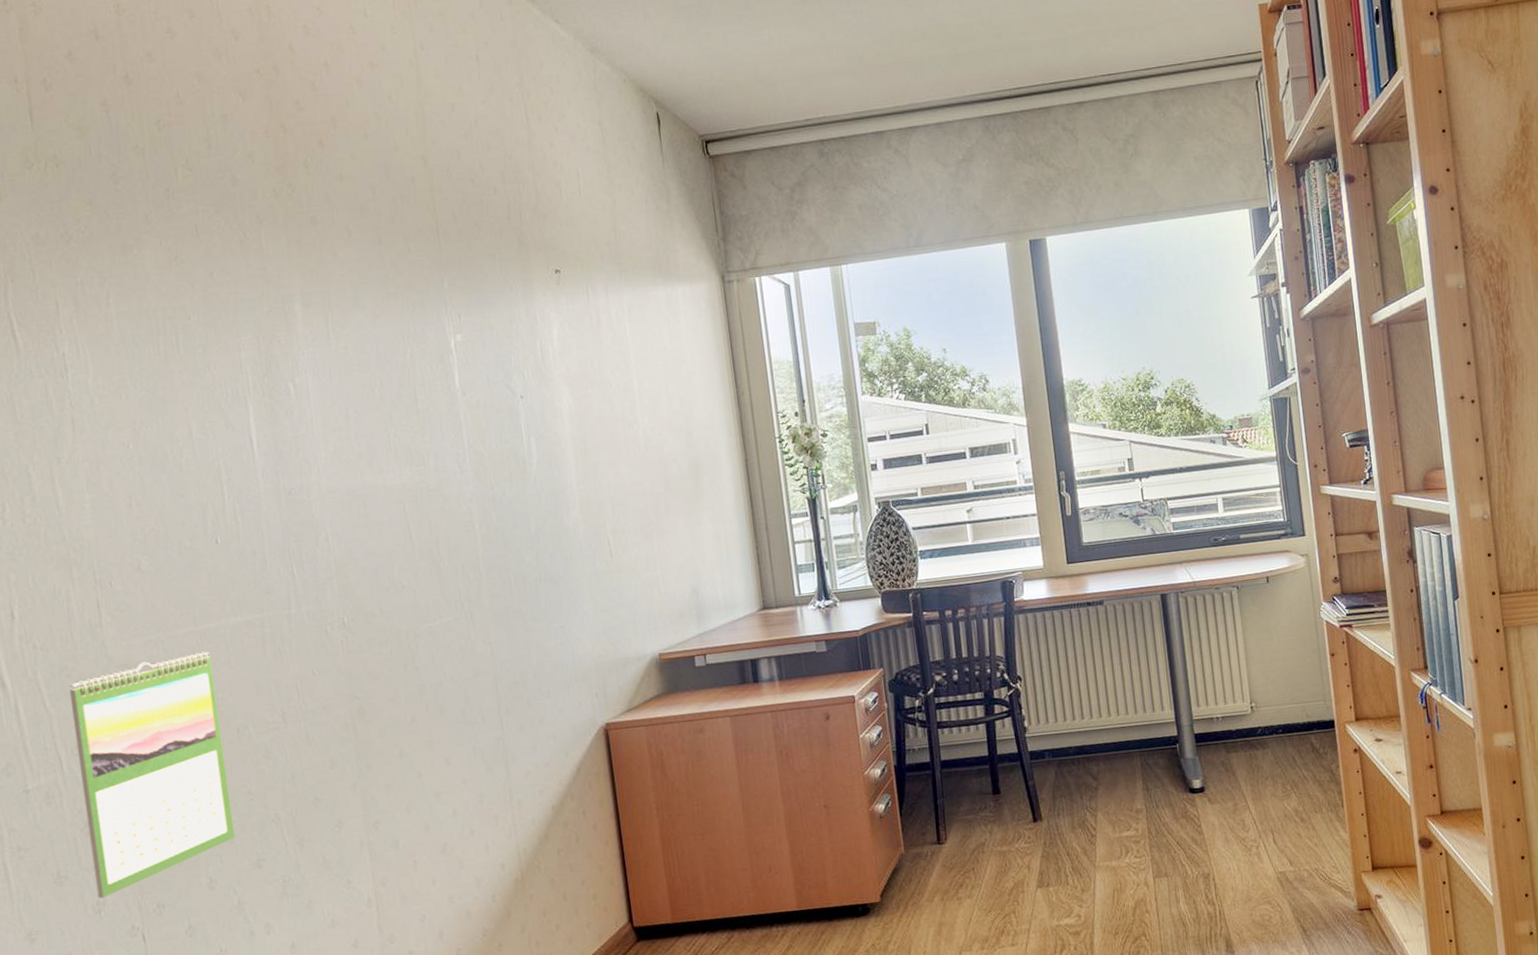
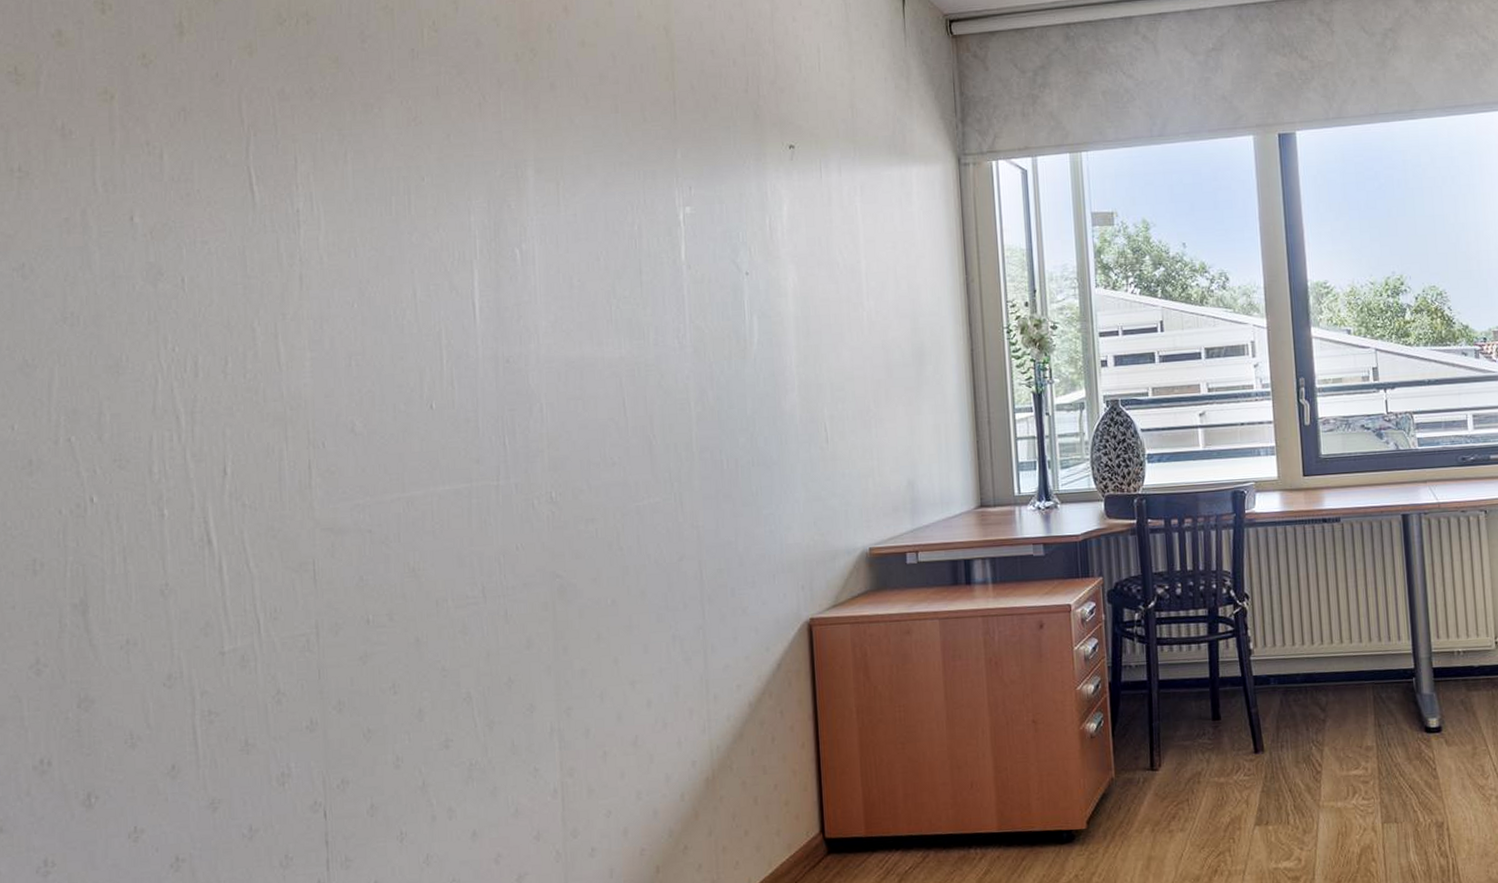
calendar: present [69,651,235,899] -> none [273,519,425,771]

